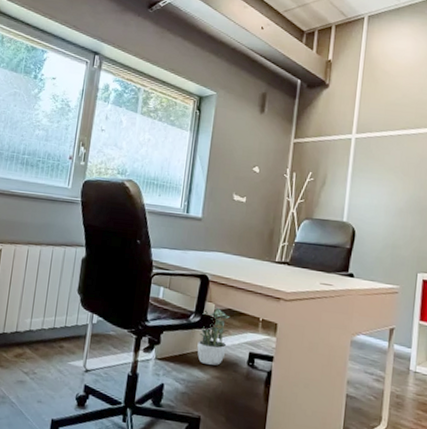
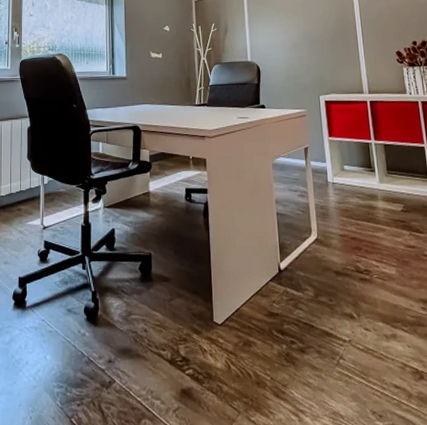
potted plant: present [197,307,230,366] -> none [139,153,165,205]

